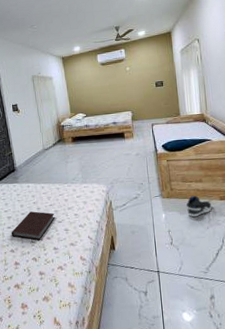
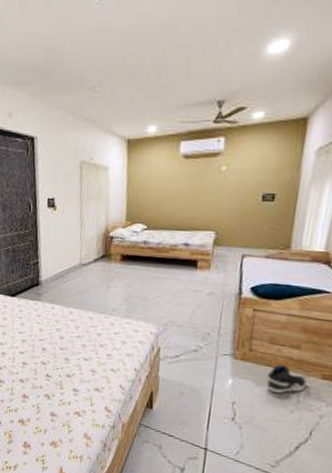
notebook: present [11,211,55,241] -> none [23,339,81,376]

